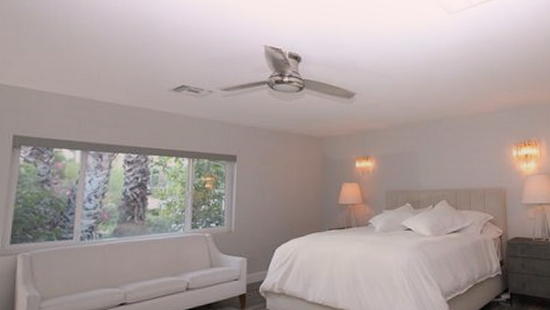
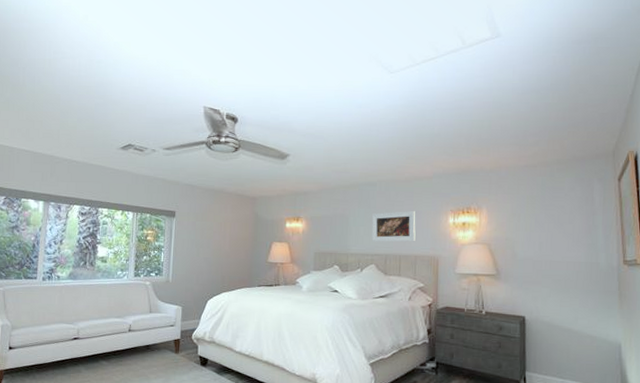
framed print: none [441,145,483,177] -> present [371,210,416,242]

